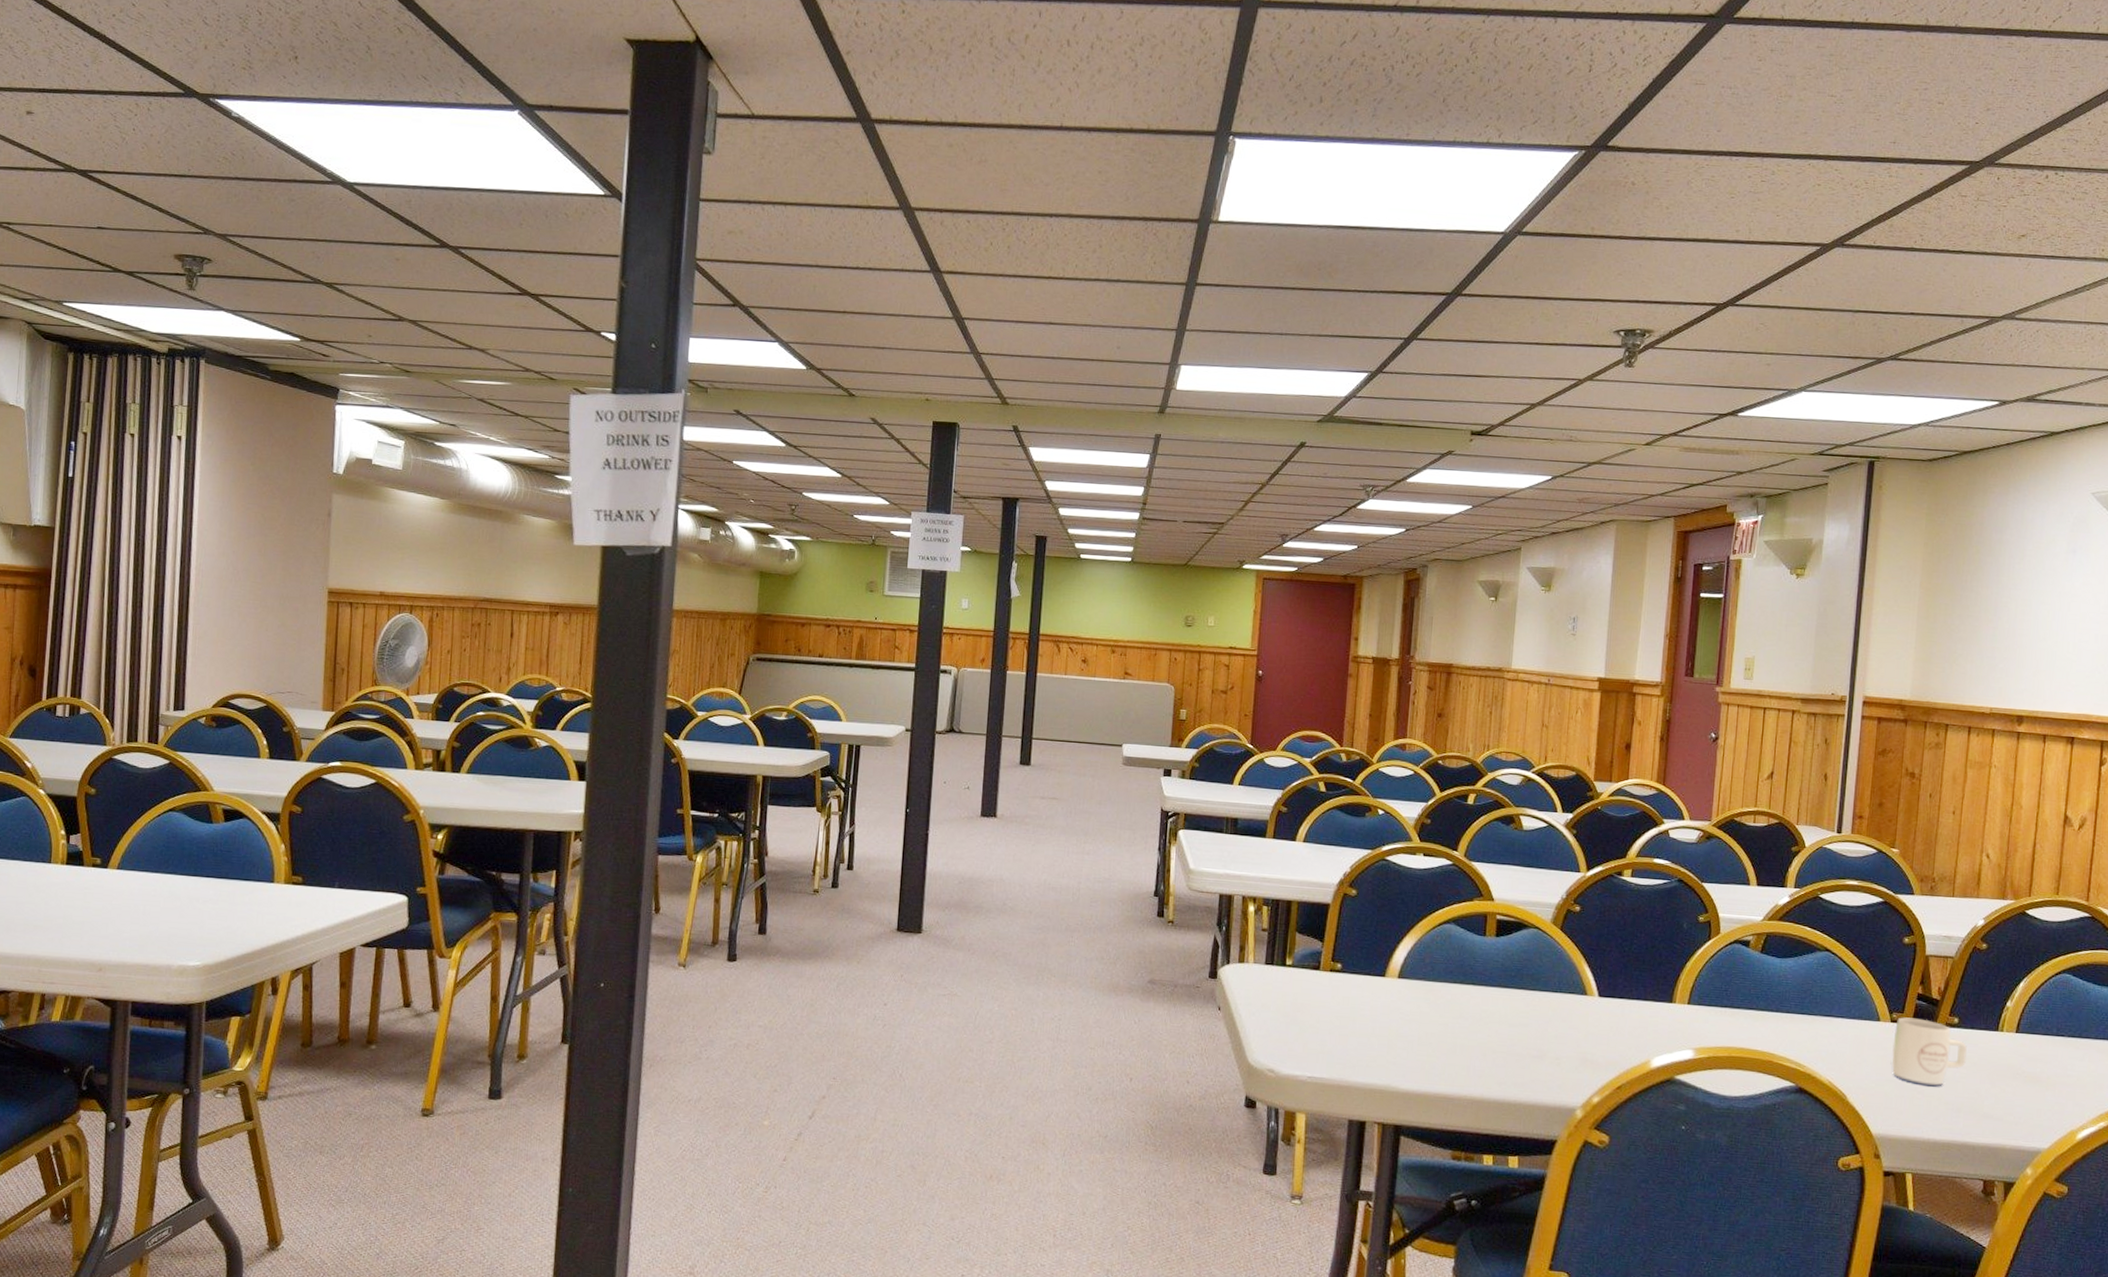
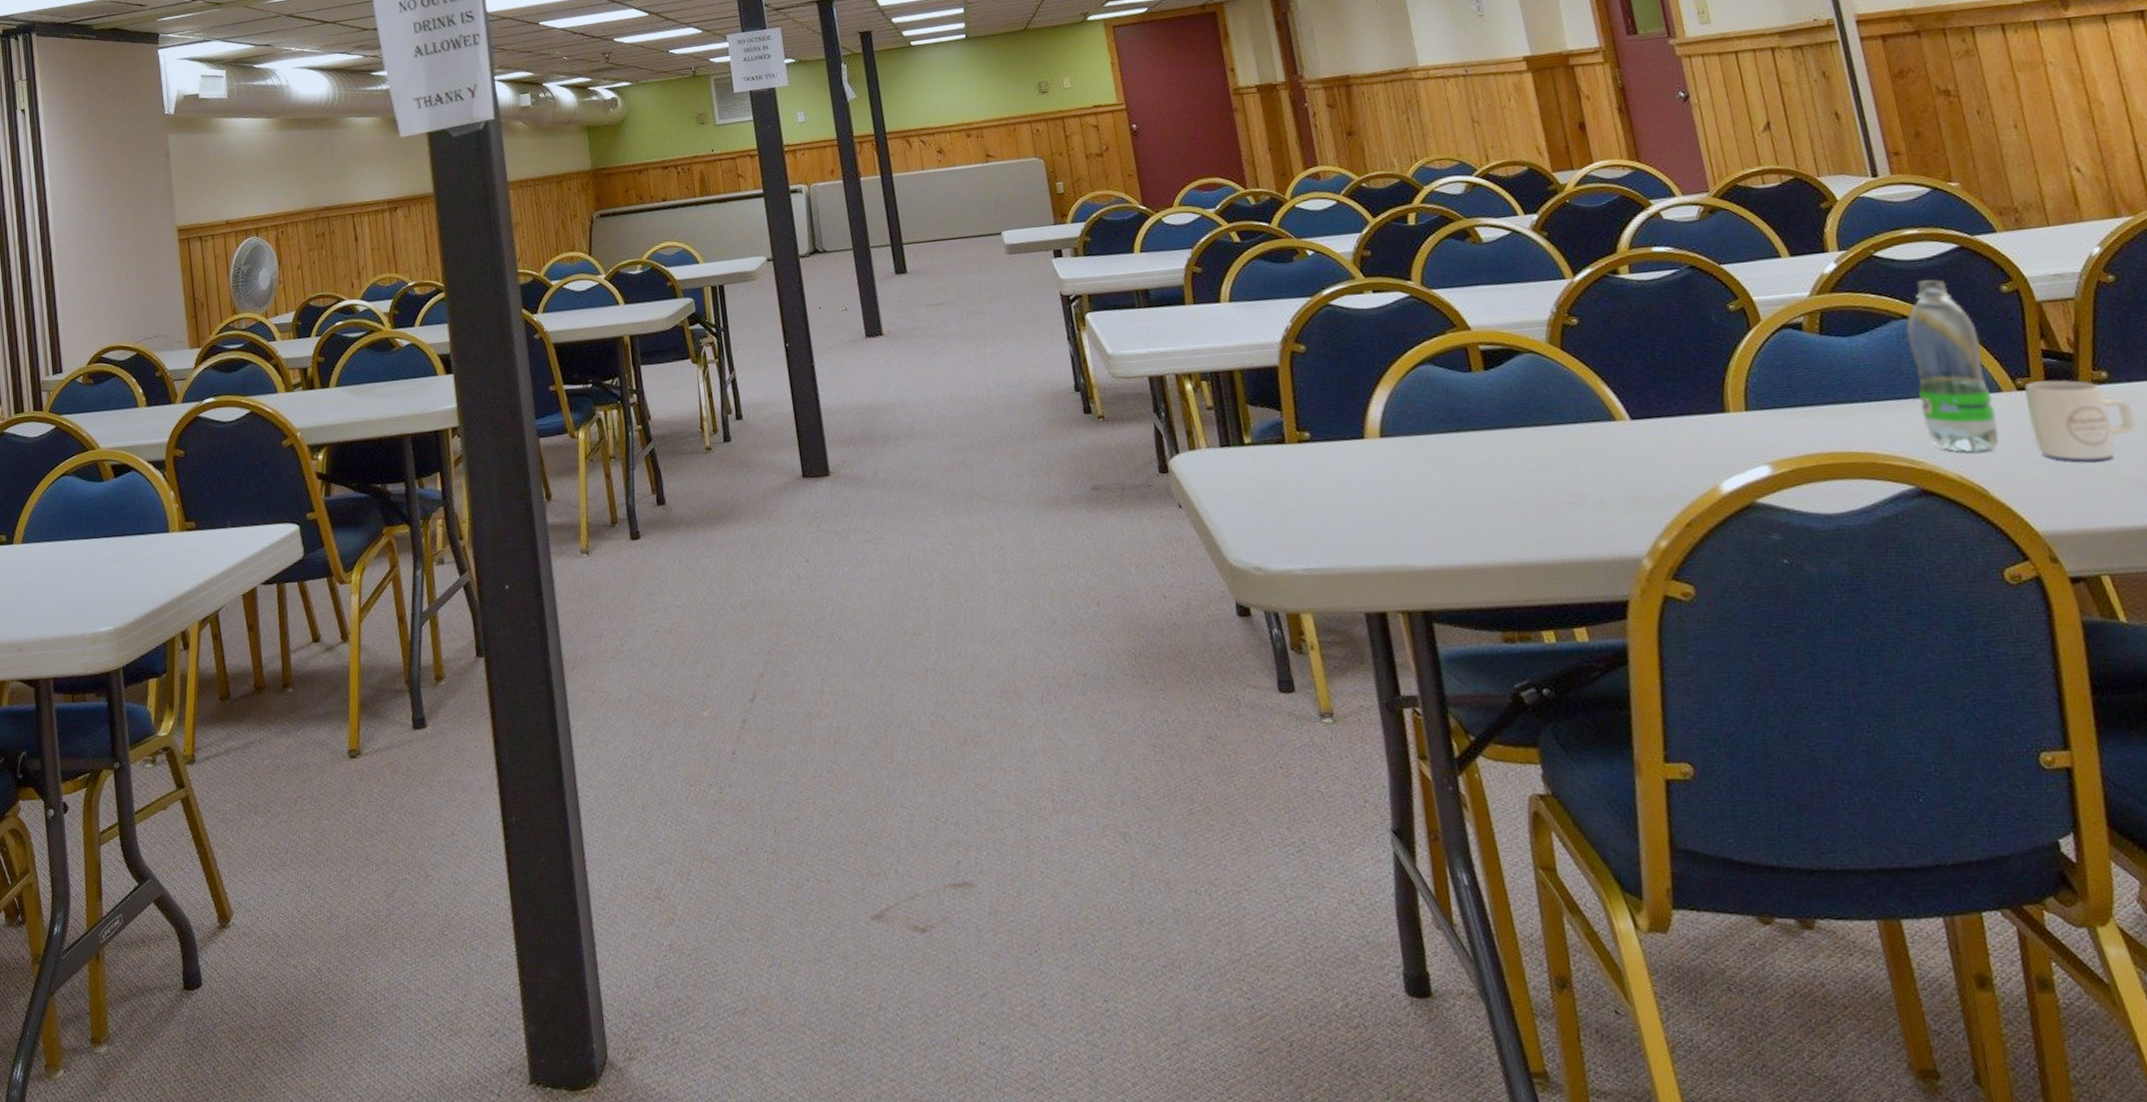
bottle: none [1816,923,1877,1066] -> present [1905,279,1999,453]

